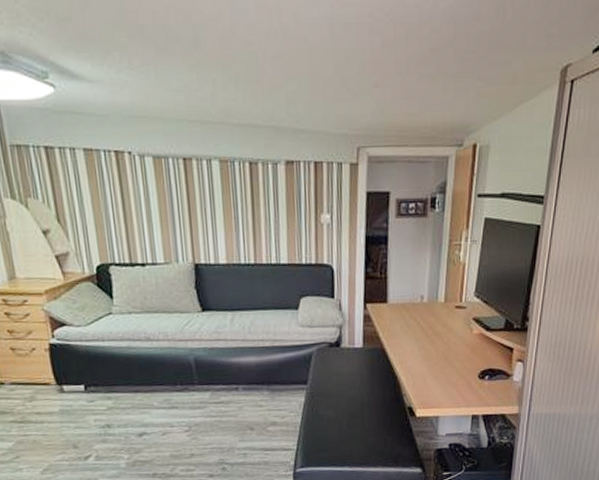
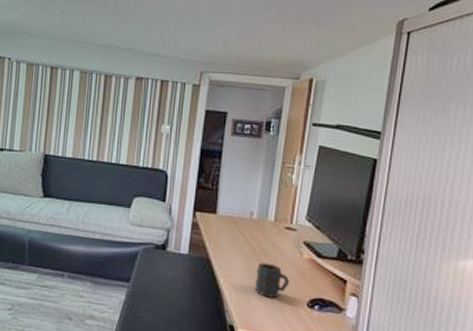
mug: none [429,343,462,376] -> present [254,262,290,298]

